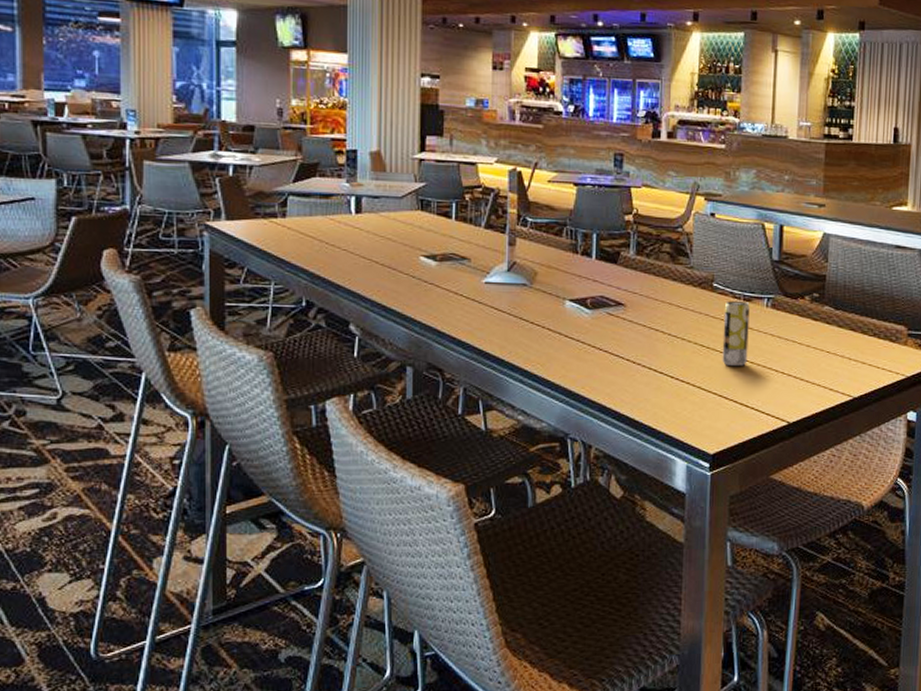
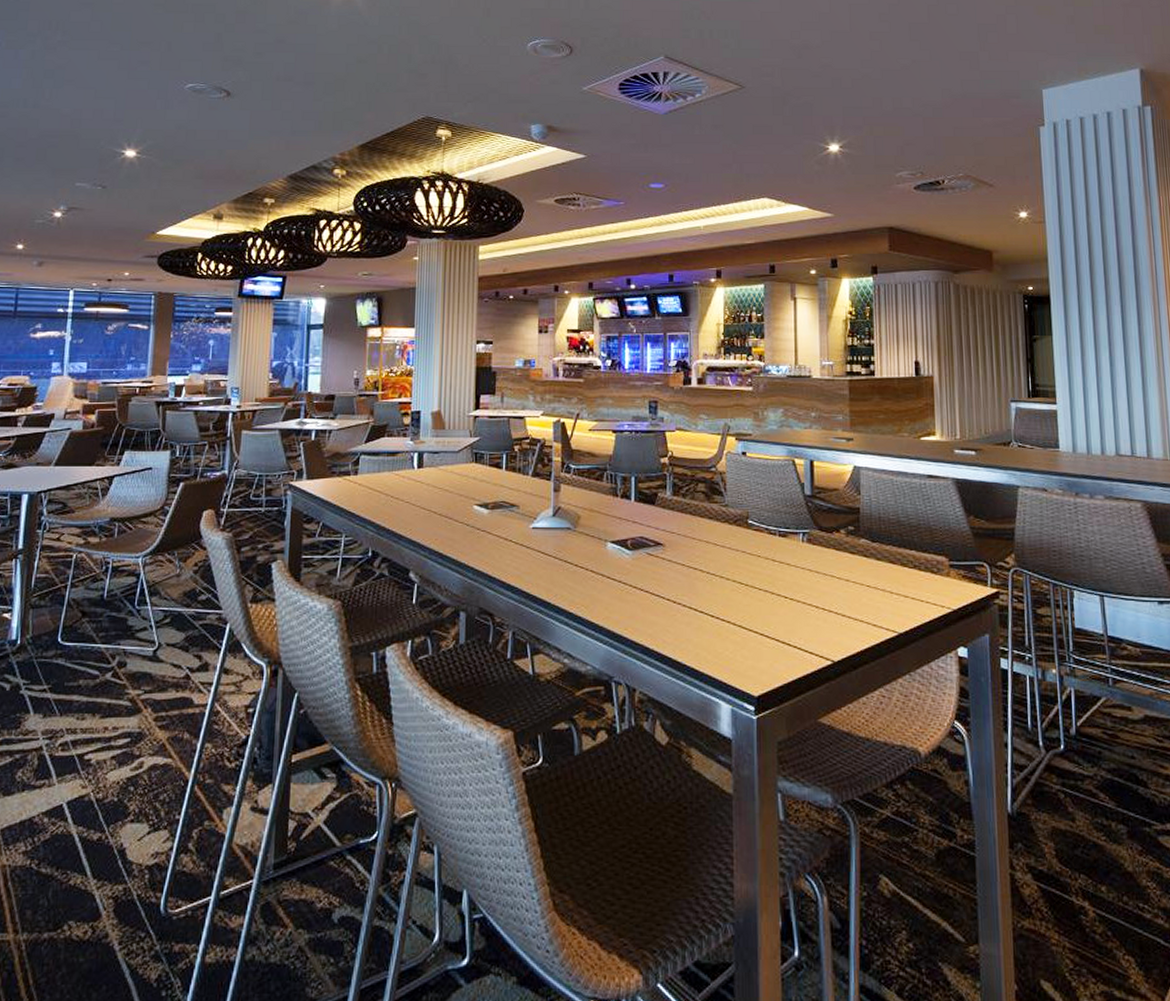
beverage can: present [722,301,750,366] -> none [760,537,787,603]

